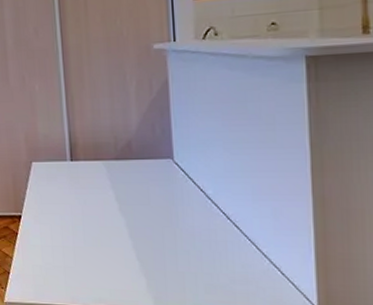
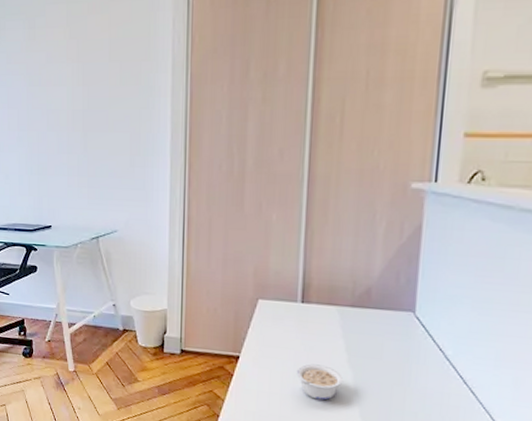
legume: none [74,215,118,248] -> present [296,363,344,401]

